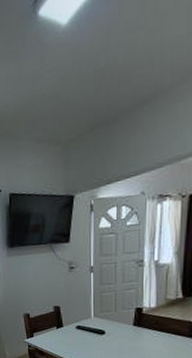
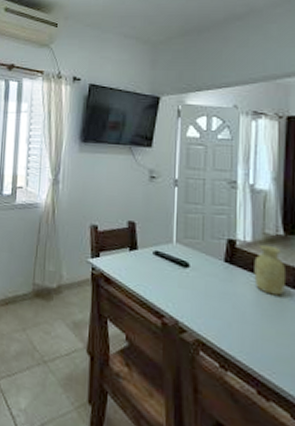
vase: none [157,307,184,344] -> present [254,244,287,296]

